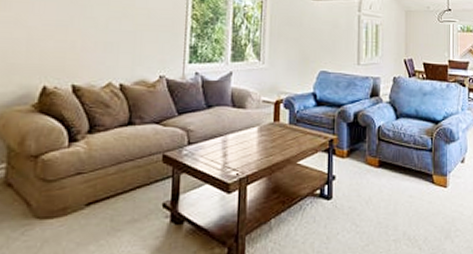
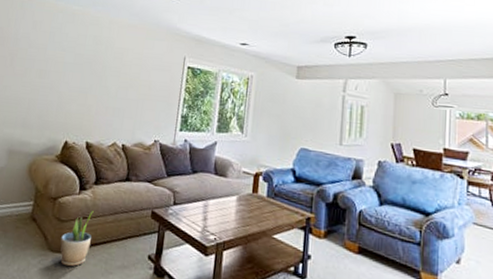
potted plant: none [49,164,90,232] -> present [60,211,94,267]

